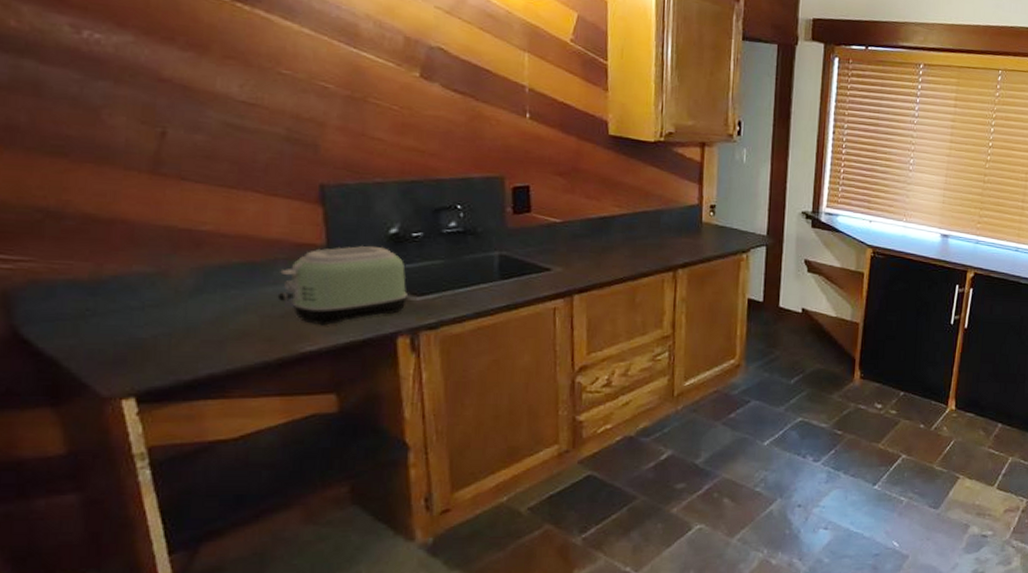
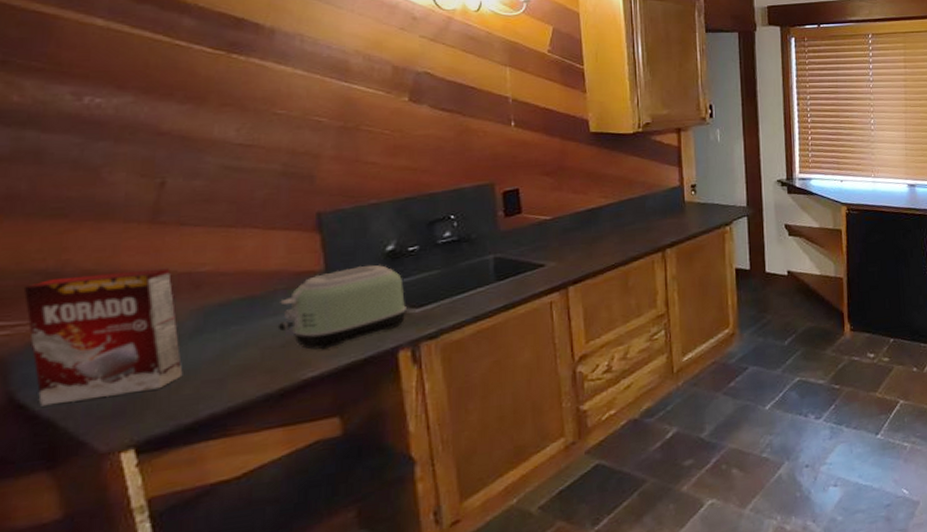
cereal box: none [24,217,183,344] -> present [23,268,183,406]

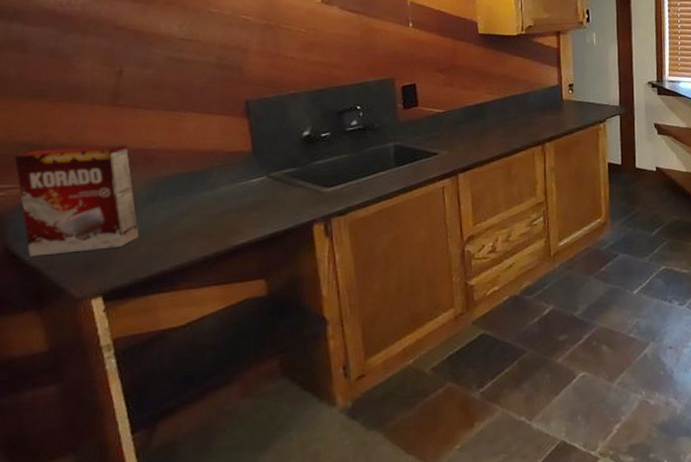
toaster: present [277,265,406,350] -> none [214,148,320,221]

